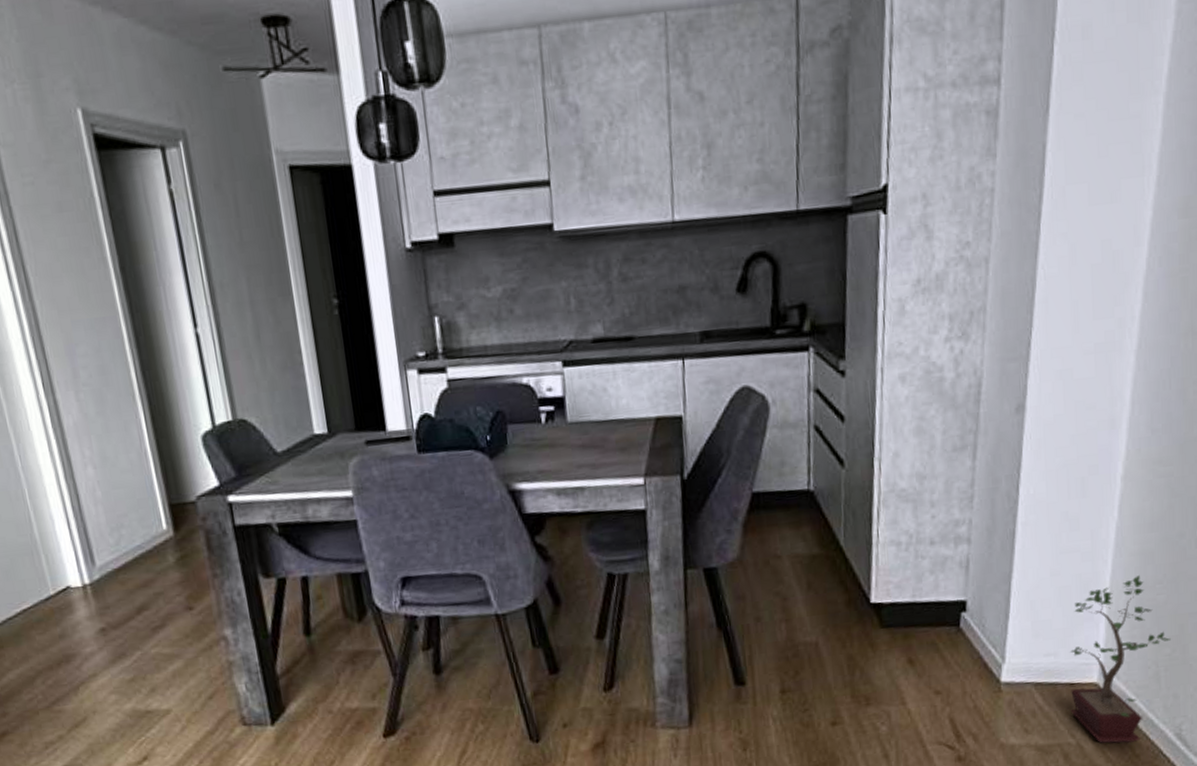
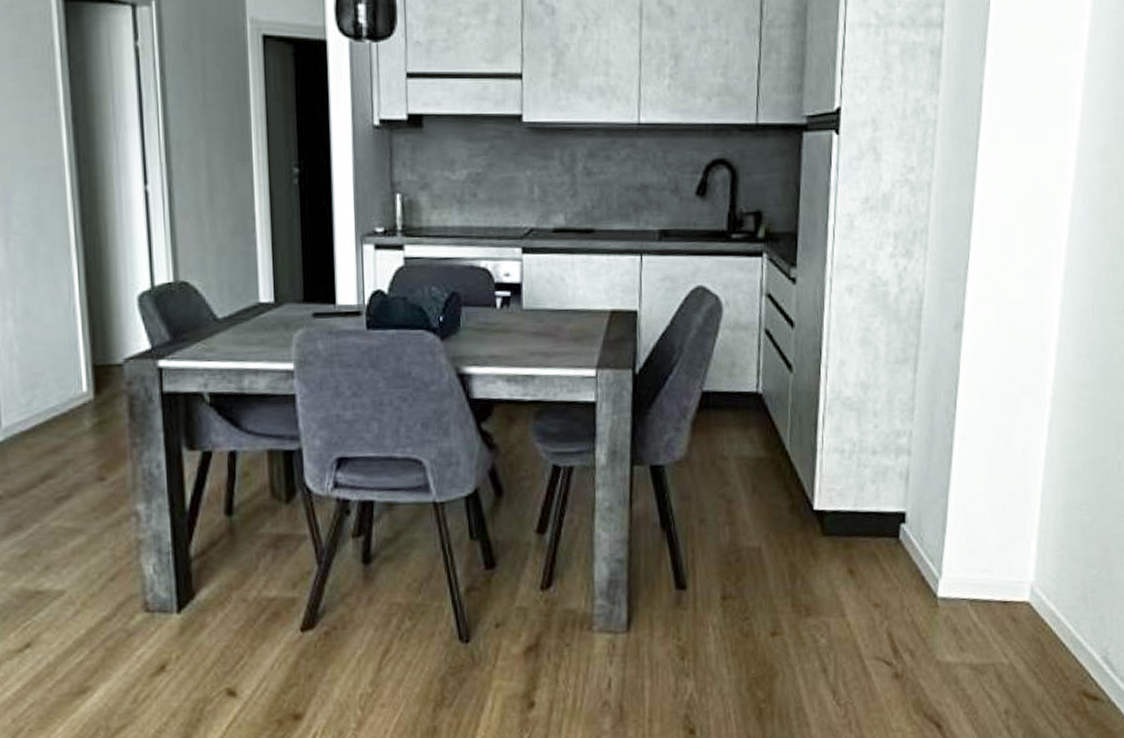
potted plant: present [1070,575,1171,744] -> none [1004,496,1097,665]

